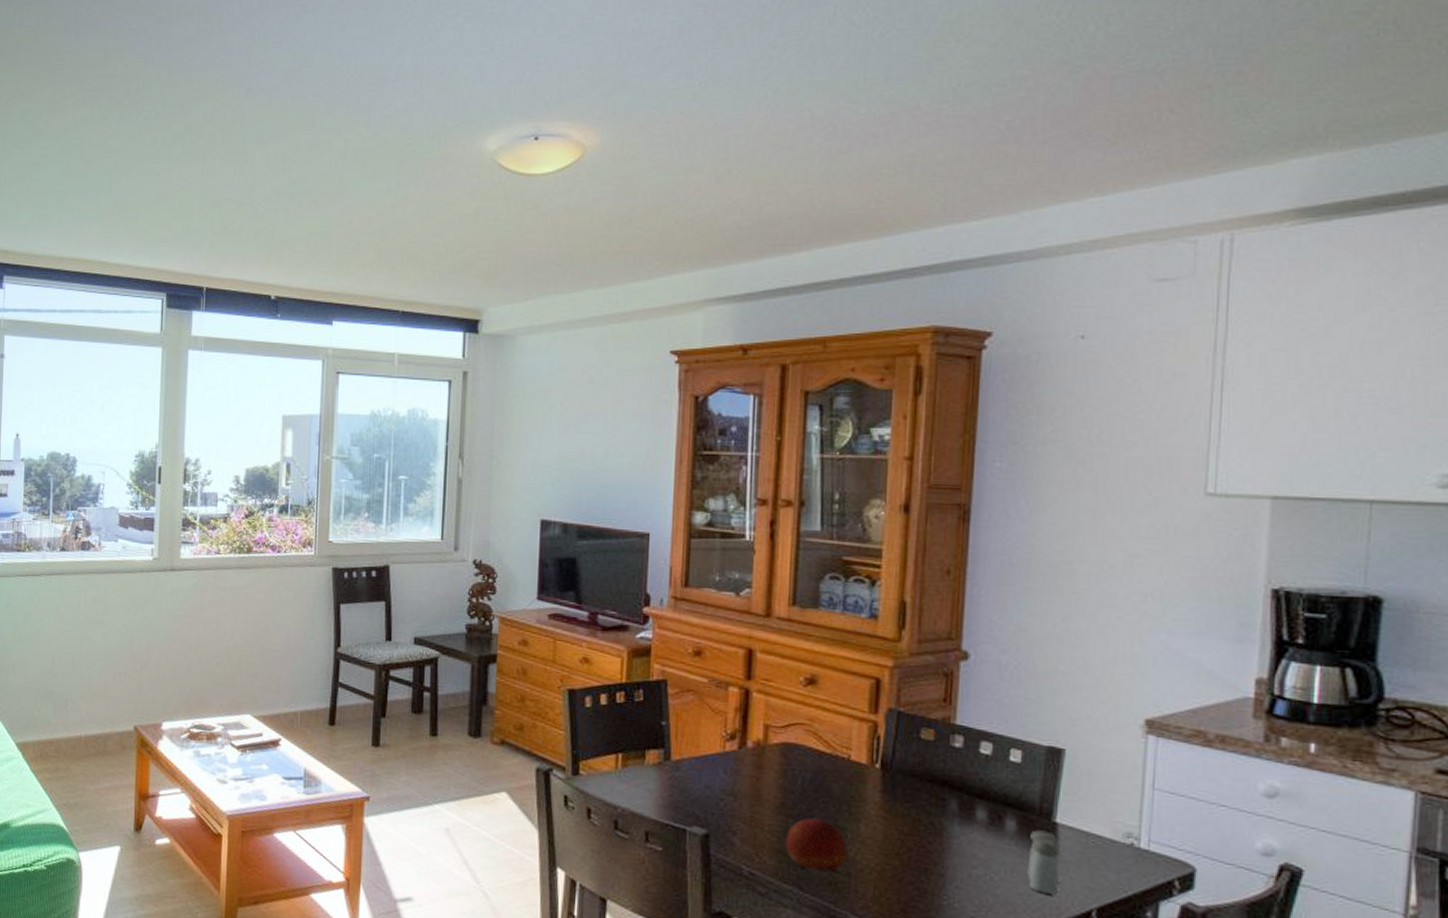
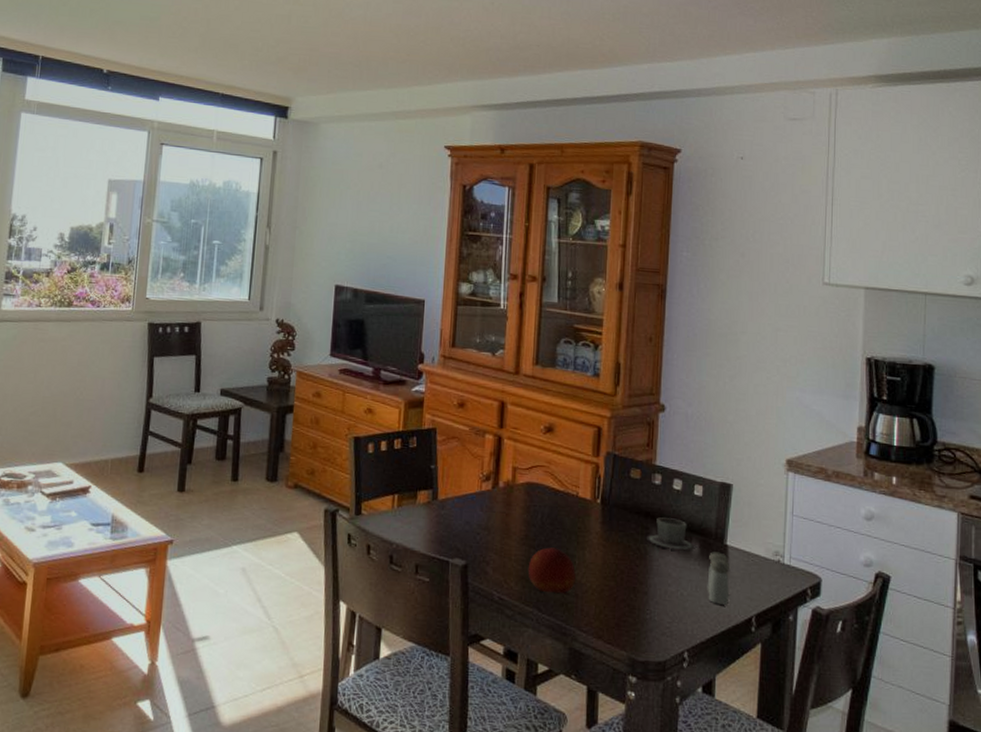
cup: none [941,787,1011,828] -> present [645,517,695,551]

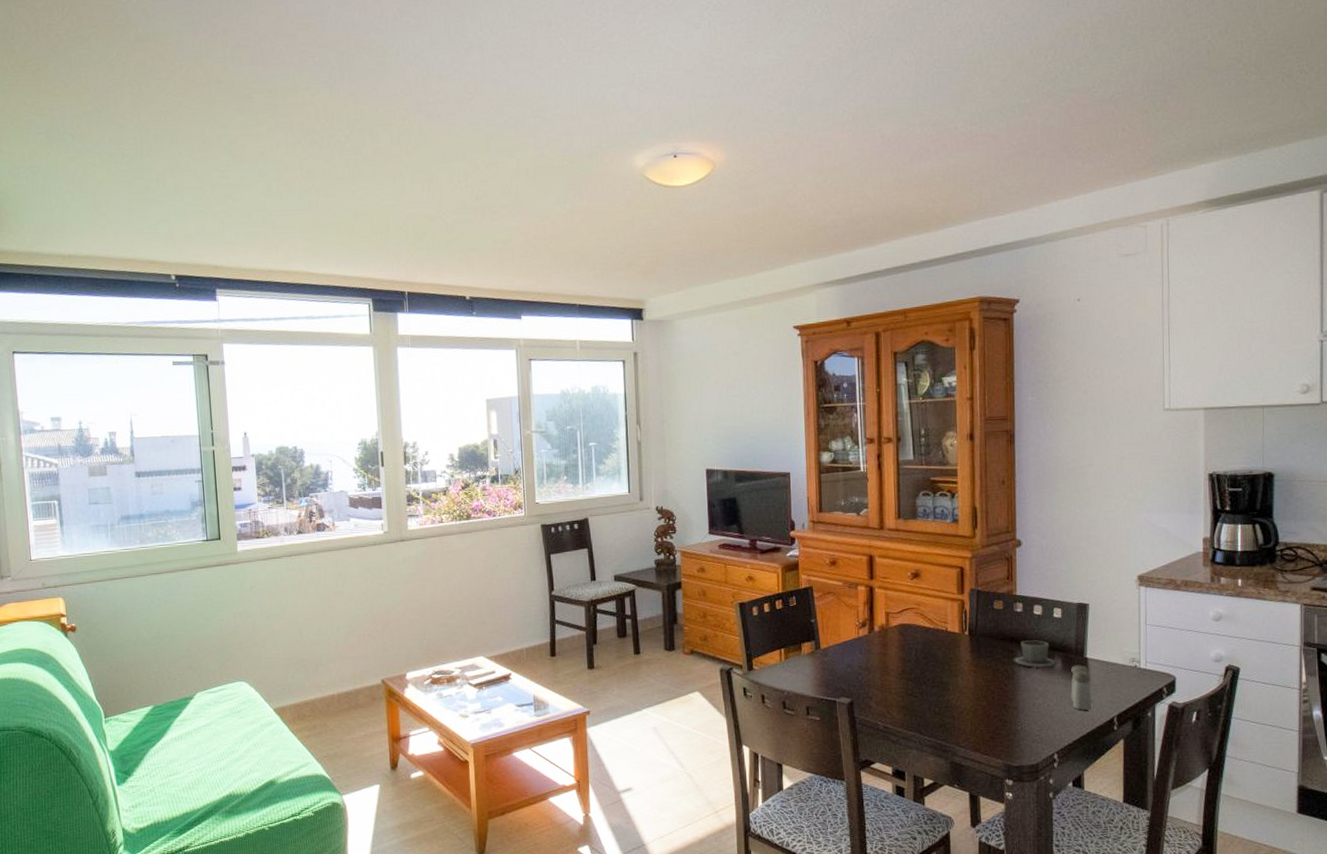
fruit: present [528,547,577,596] -> none [907,678,952,718]

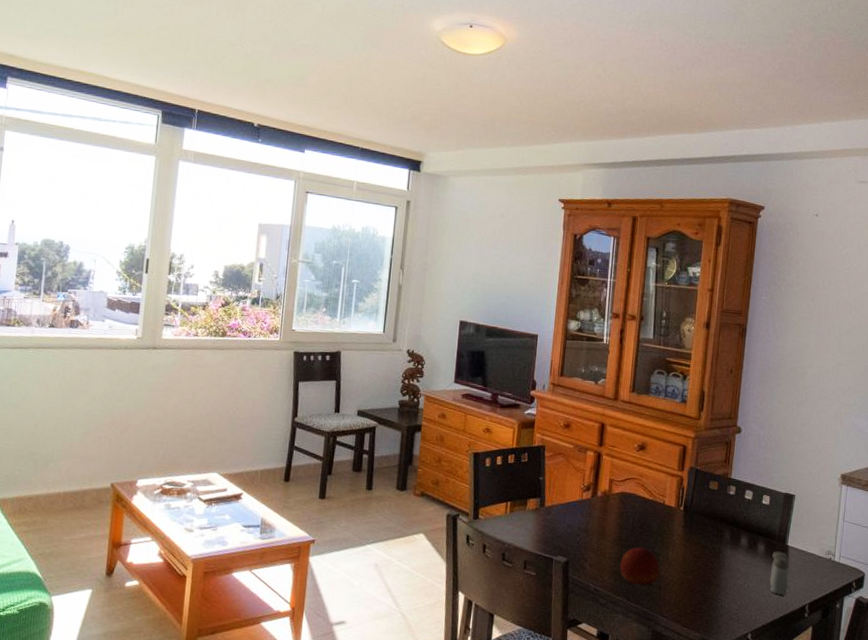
fruit: none [907,678,952,718] -> present [619,547,661,587]
cup: present [1012,640,1058,668] -> none [720,522,761,551]

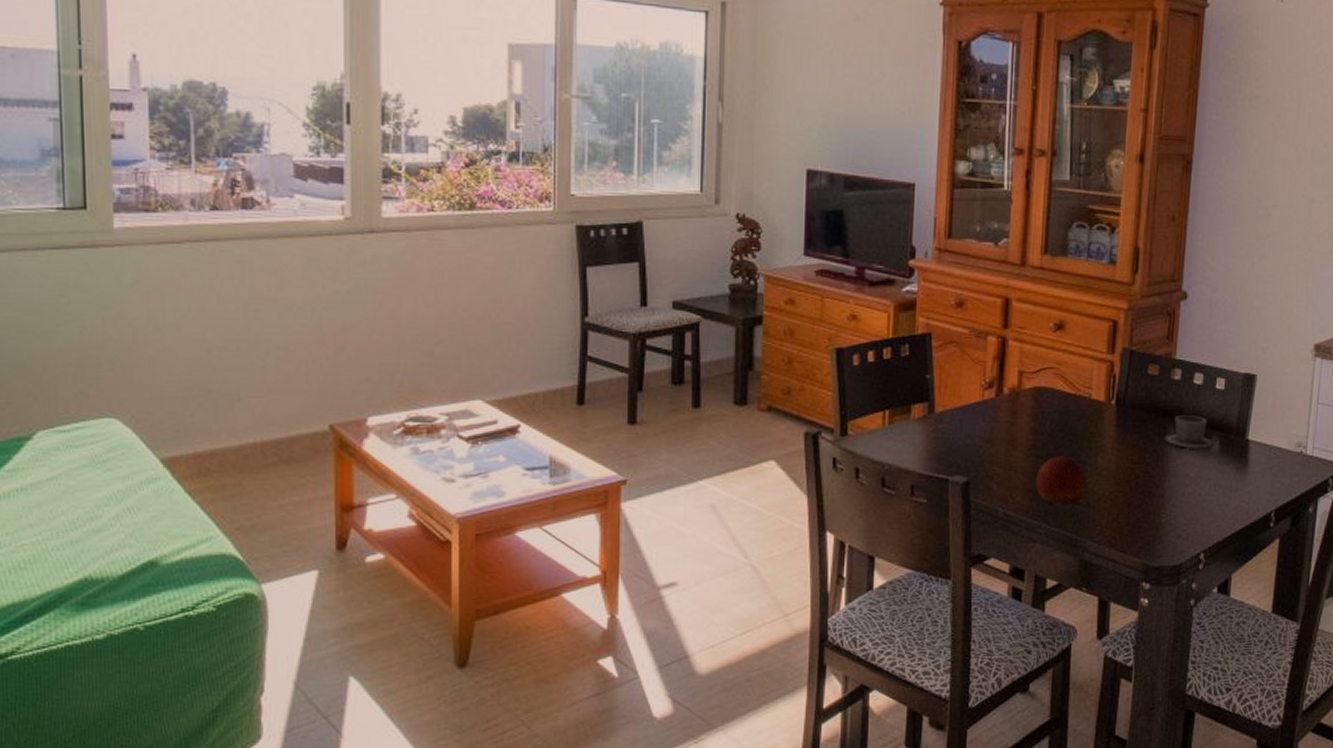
cup: none [720,522,761,551] -> present [1163,415,1215,449]
salt and pepper shaker: present [769,551,789,595] -> none [1226,448,1250,502]

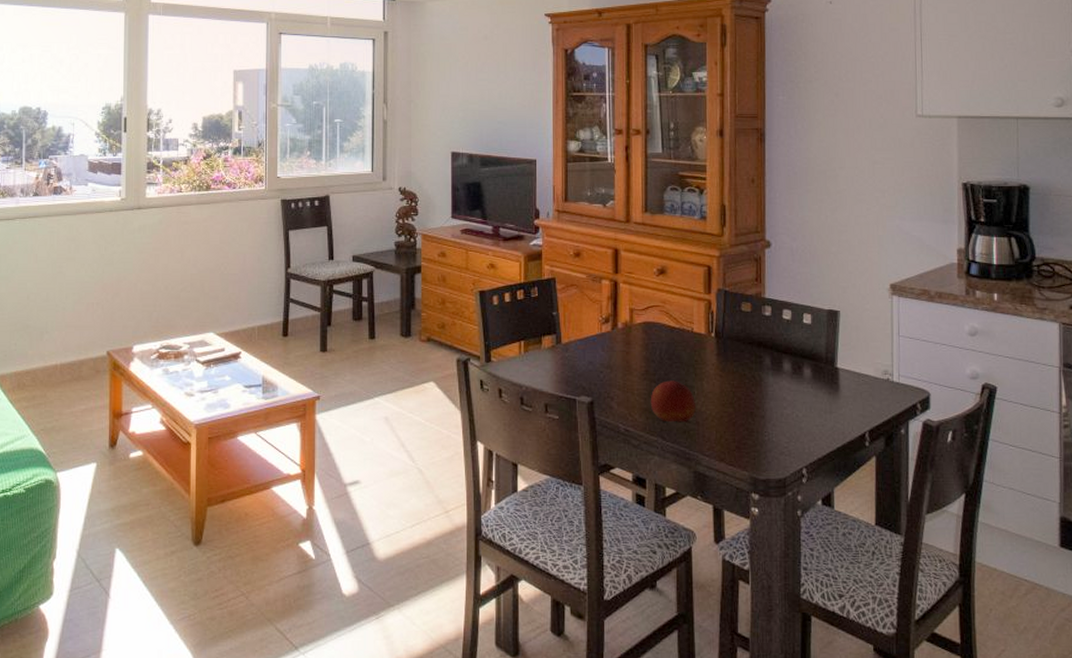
cup: present [1163,415,1215,449] -> none [759,346,807,376]

